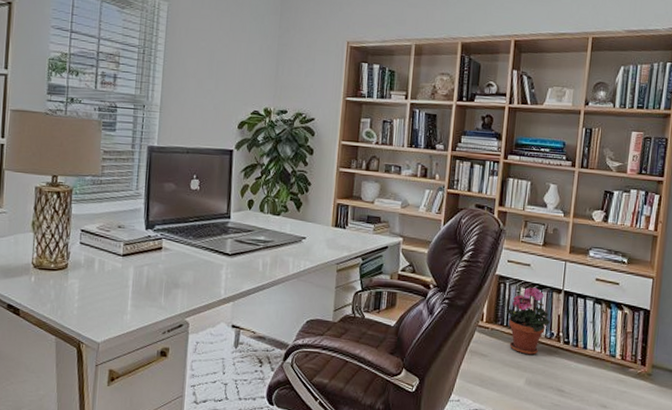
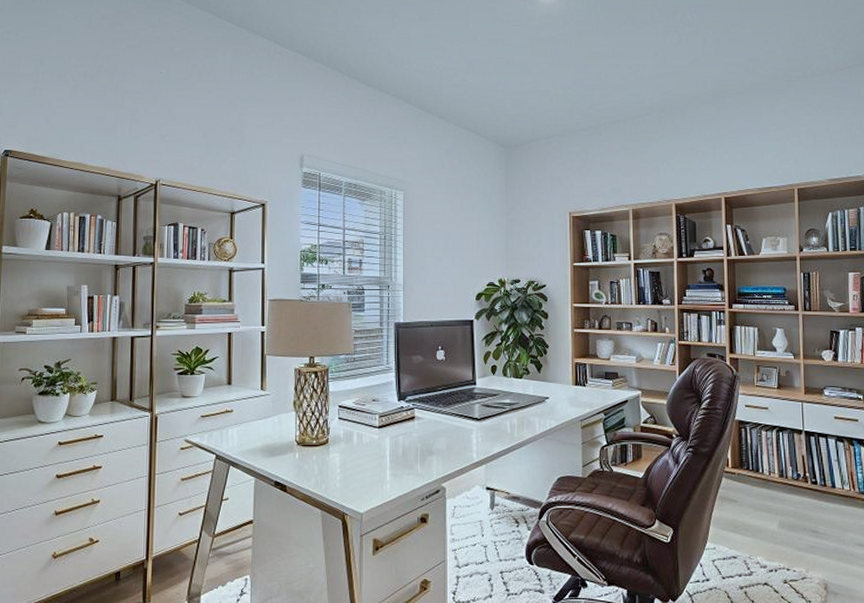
potted plant: present [506,287,550,356] -> none [750,429,795,498]

